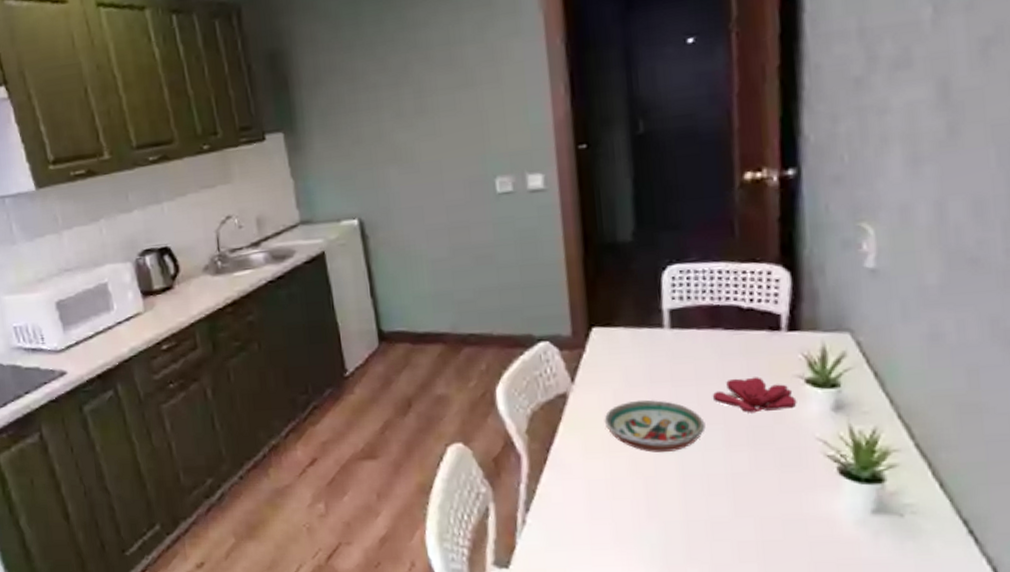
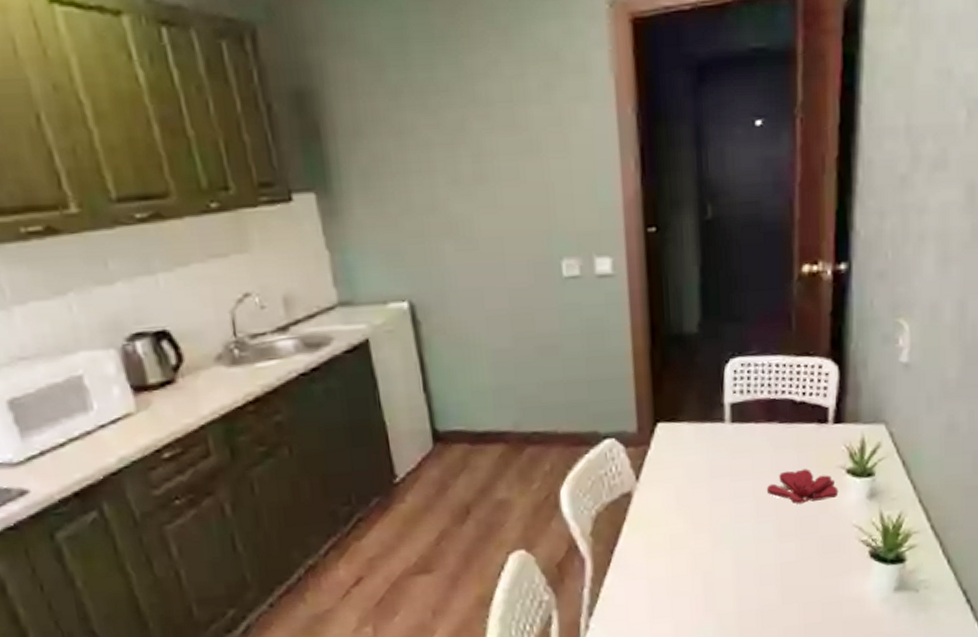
decorative bowl: present [604,399,706,453] -> none [667,494,759,548]

